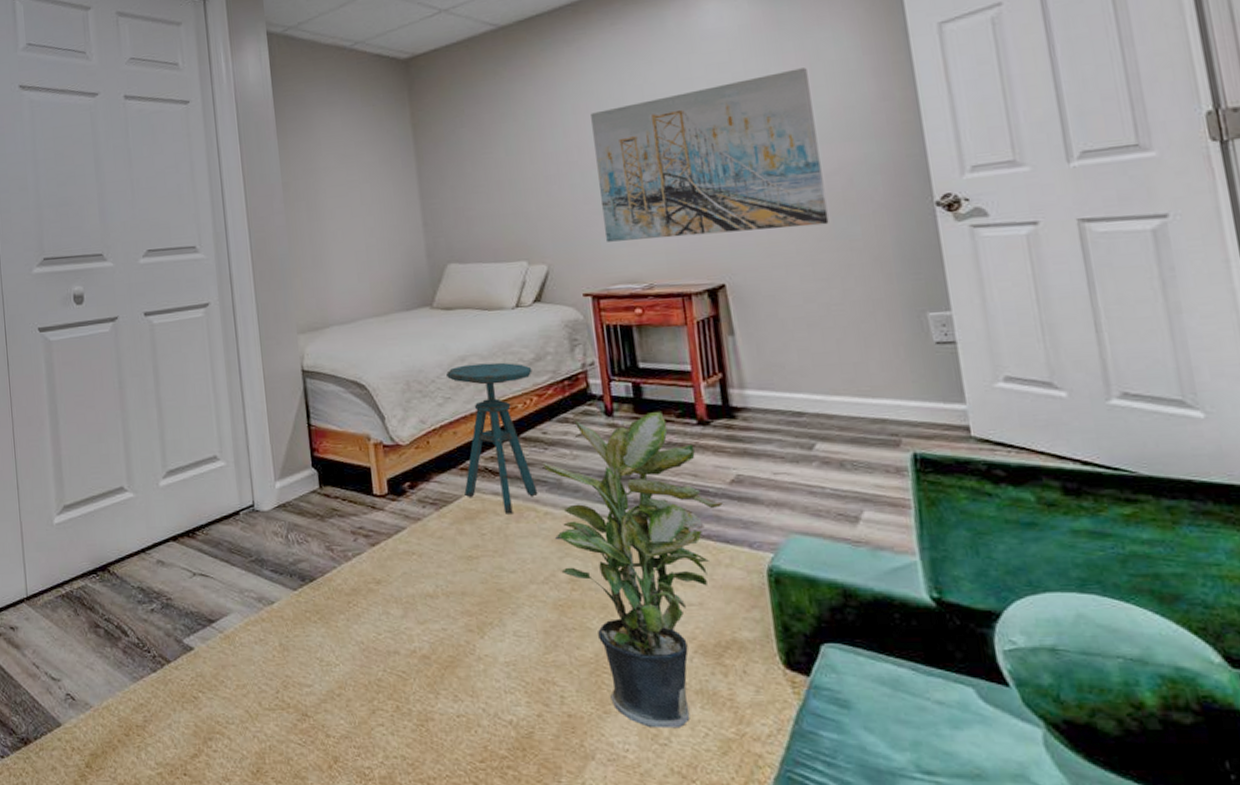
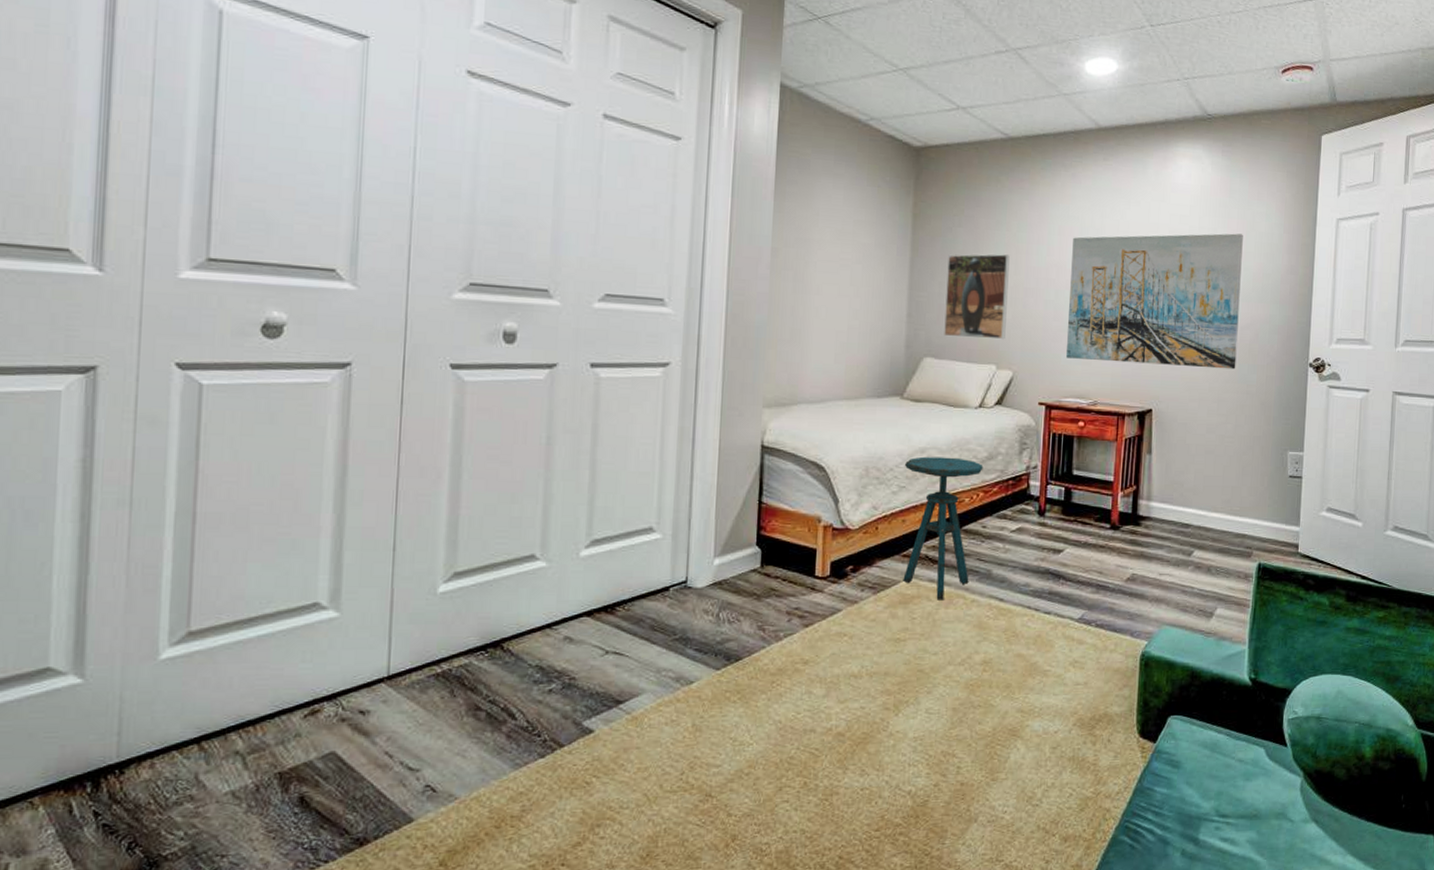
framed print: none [455,145,532,240] -> present [944,254,1010,340]
potted plant: present [542,412,724,729] -> none [977,515,1119,791]

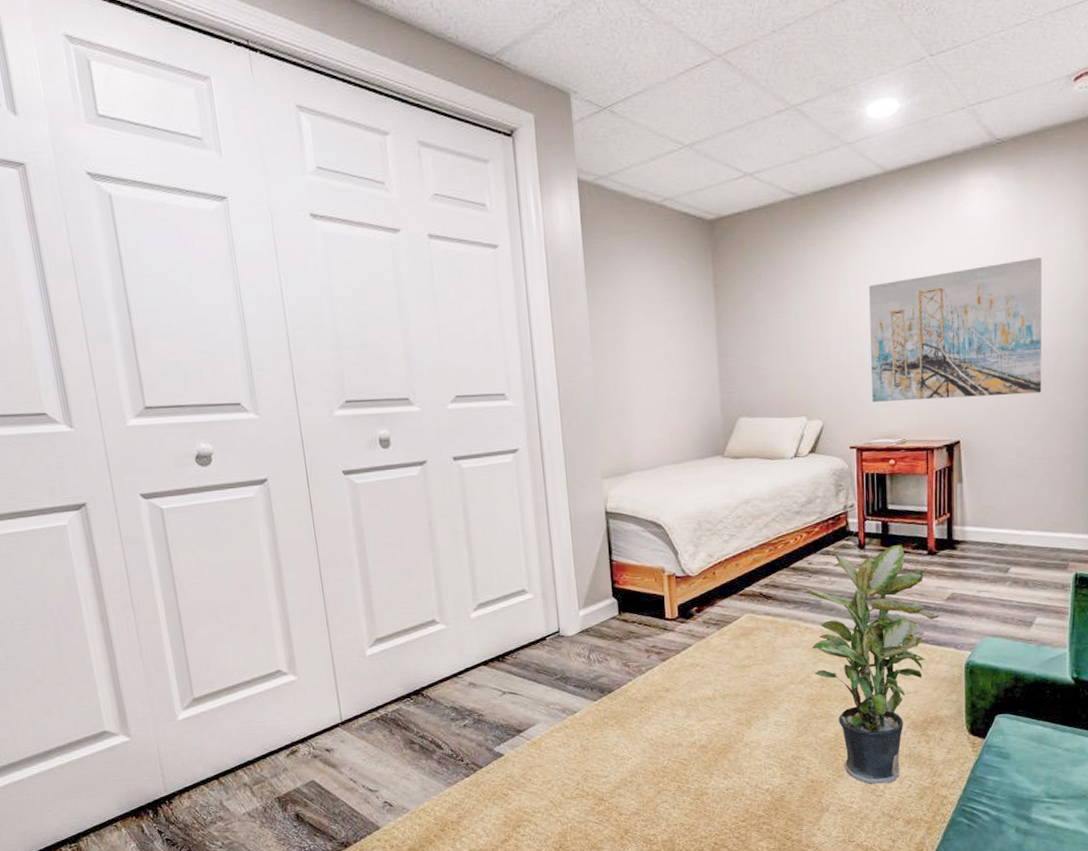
side table: present [903,456,983,600] -> none [733,505,804,630]
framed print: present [944,254,1010,340] -> none [751,311,812,396]
potted plant: none [977,515,1119,791] -> present [806,545,941,784]

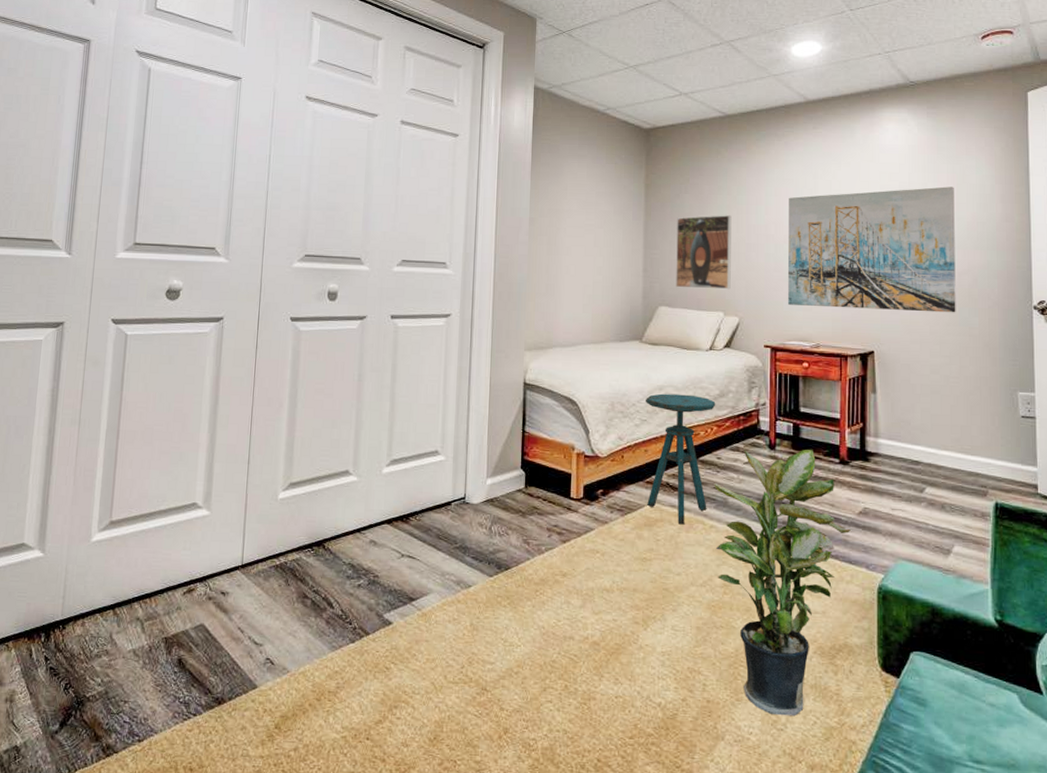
side table: none [733,505,804,630] -> present [646,393,716,525]
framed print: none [751,311,812,396] -> present [676,215,732,290]

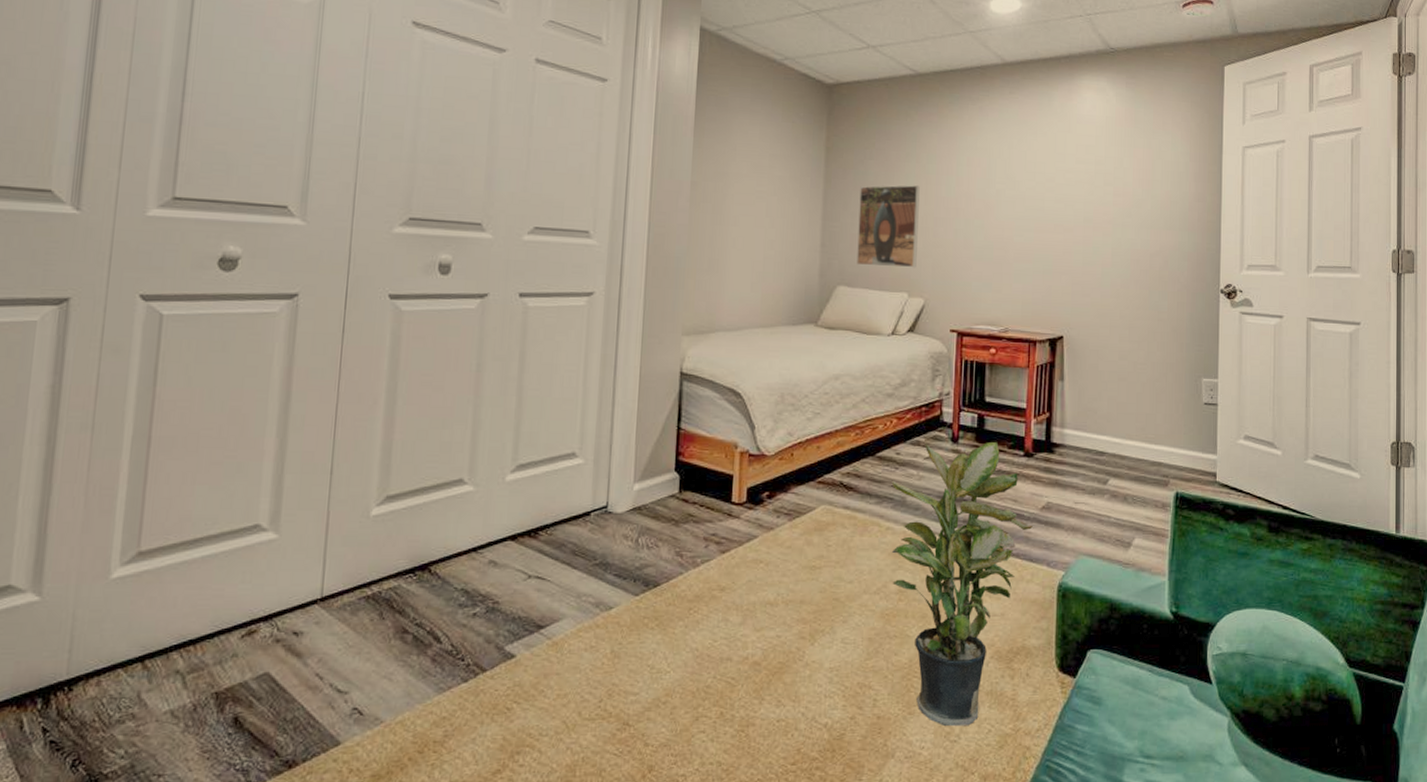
side table: present [646,393,716,525] -> none [818,383,897,528]
wall art: present [787,186,956,313] -> none [976,162,1150,296]

